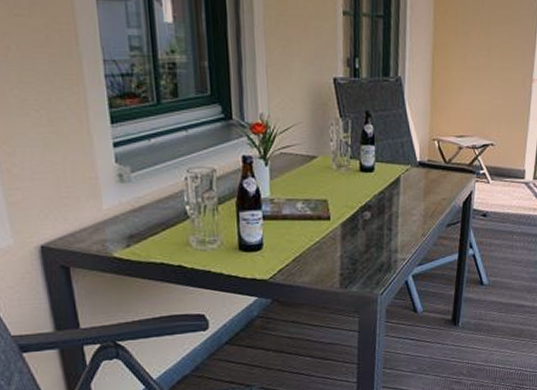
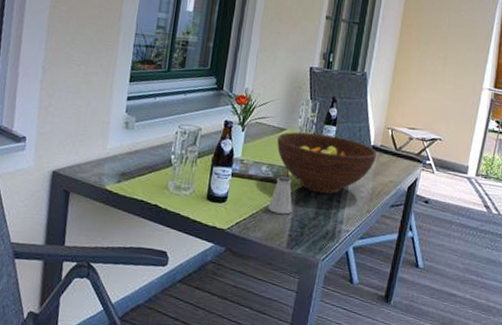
fruit bowl: none [309,157,424,224] -> present [277,132,377,194]
saltshaker: none [312,210,340,253] -> present [268,175,293,215]

